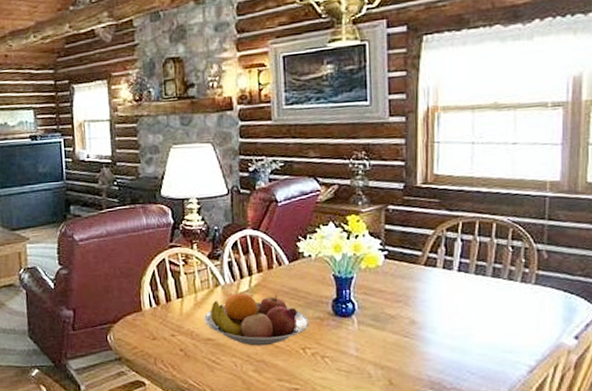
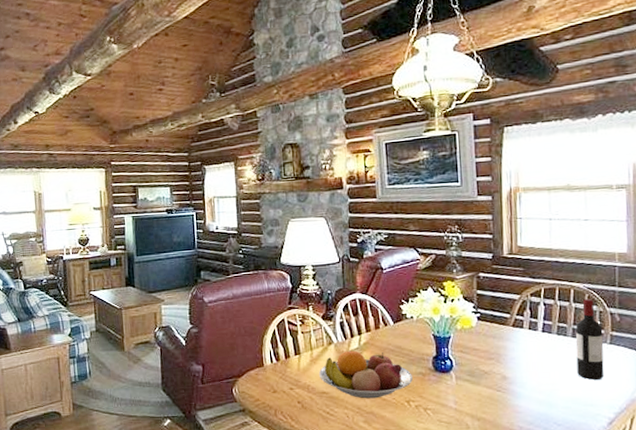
wine bottle: none [495,234,528,324] -> present [575,299,605,380]

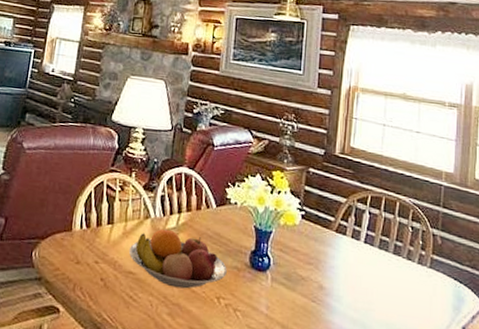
wine bottle: present [575,299,605,380] -> none [395,215,424,306]

